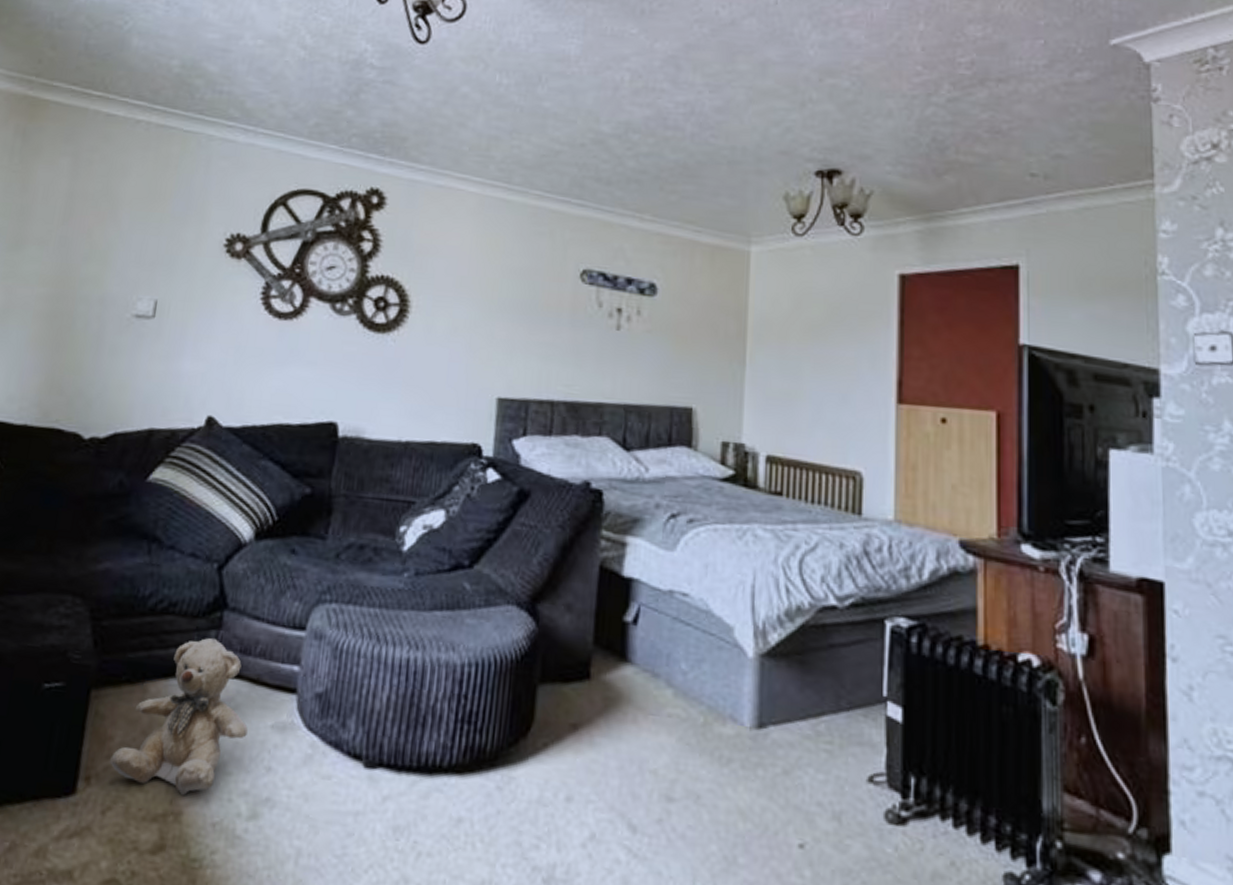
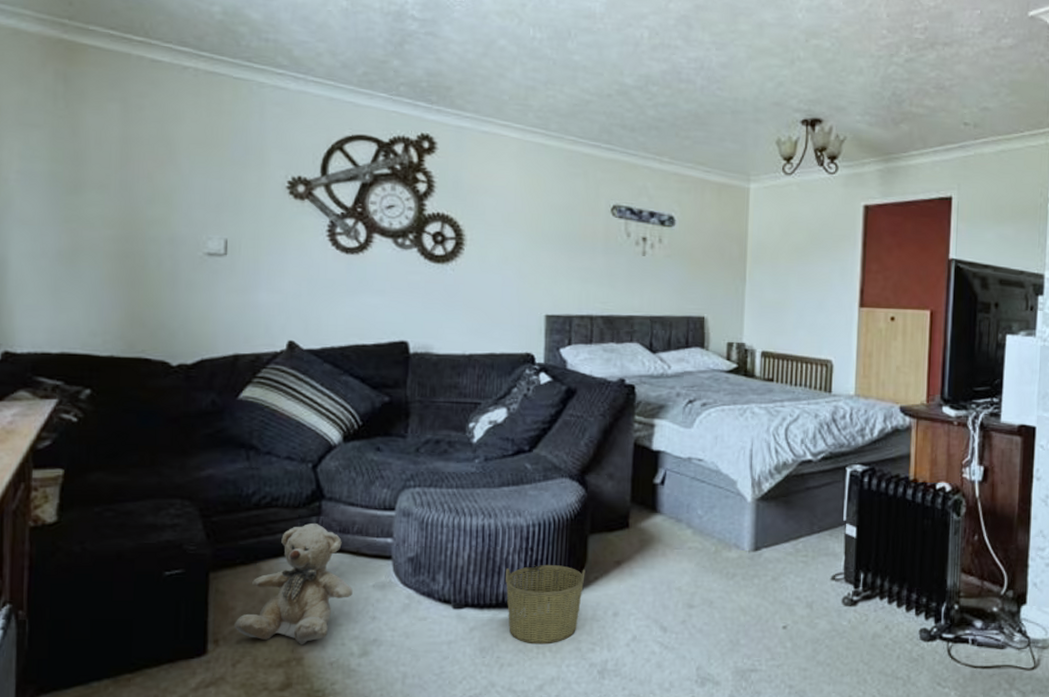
basket: none [431,718,532,831] -> present [506,564,586,643]

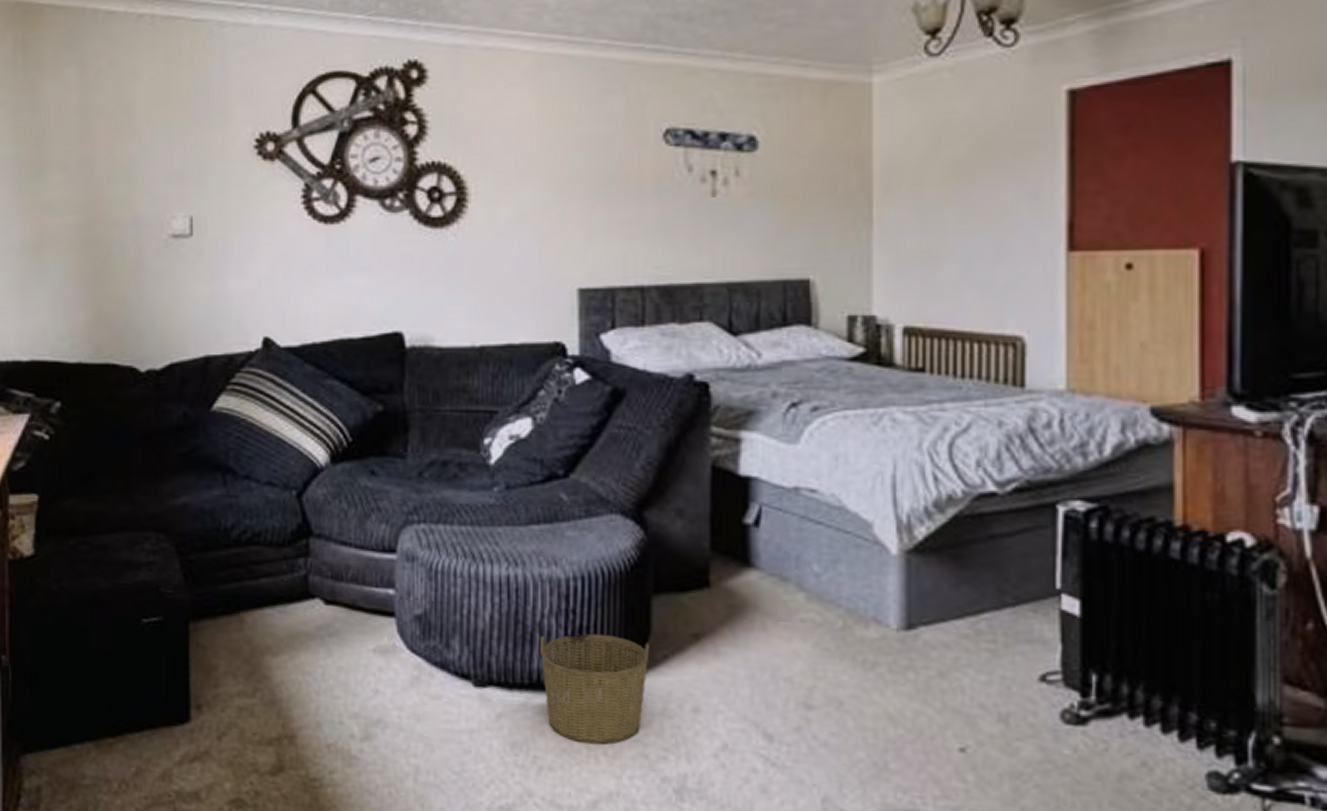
teddy bear: present [234,523,353,646] -> none [218,566,350,720]

